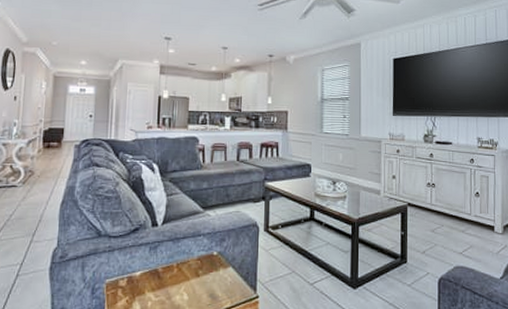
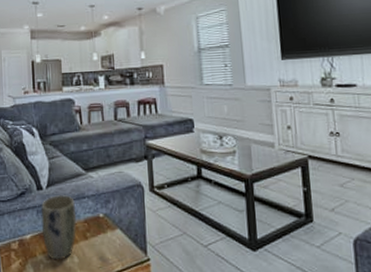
plant pot: none [152,231,190,298] -> present [41,194,76,260]

